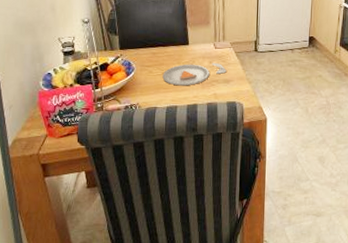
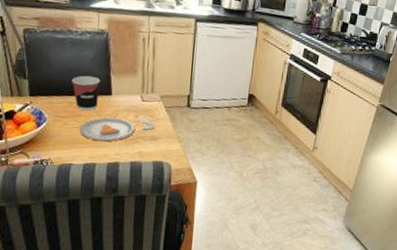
cup: none [155,29,179,60] -> present [72,75,101,111]

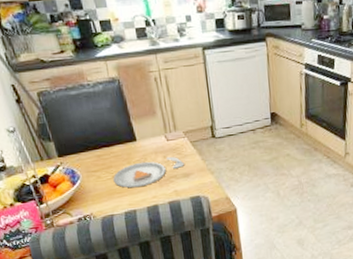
cup: present [72,75,101,111] -> none [95,125,125,161]

